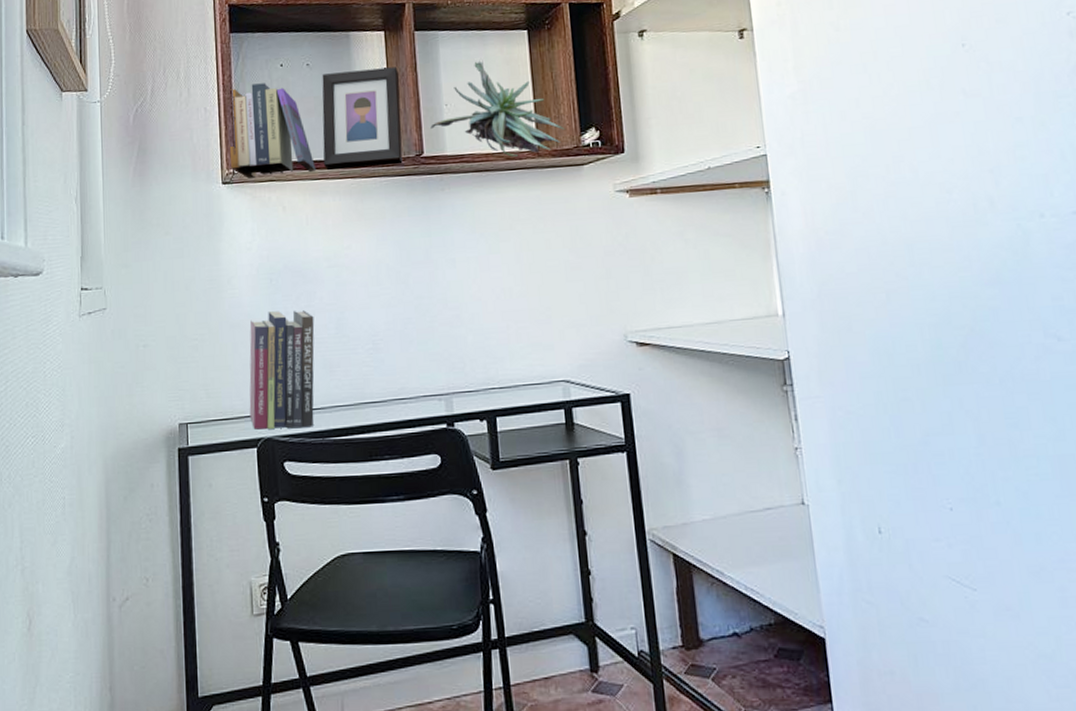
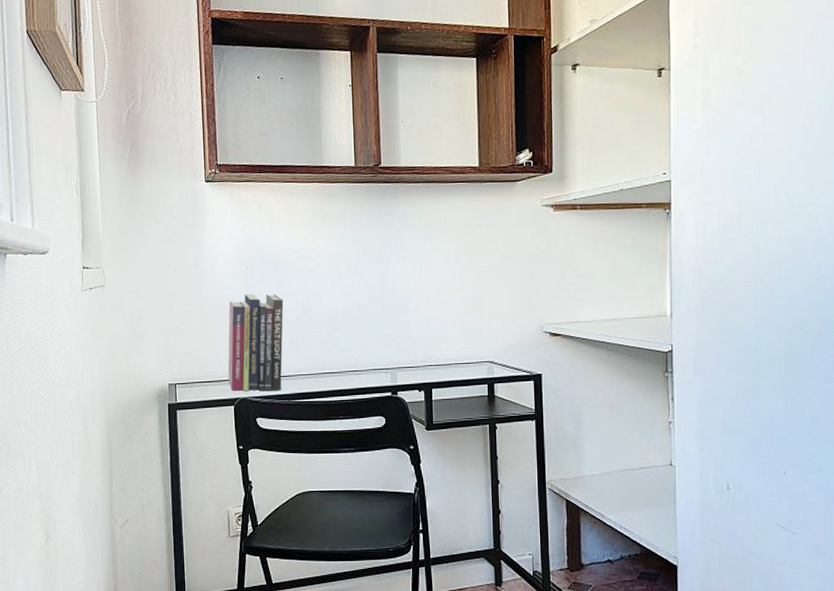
books: present [229,83,317,179] -> none [211,93,288,178]
picture frame: present [322,67,403,171] -> none [293,85,363,175]
plant: present [430,61,565,158] -> none [388,83,503,172]

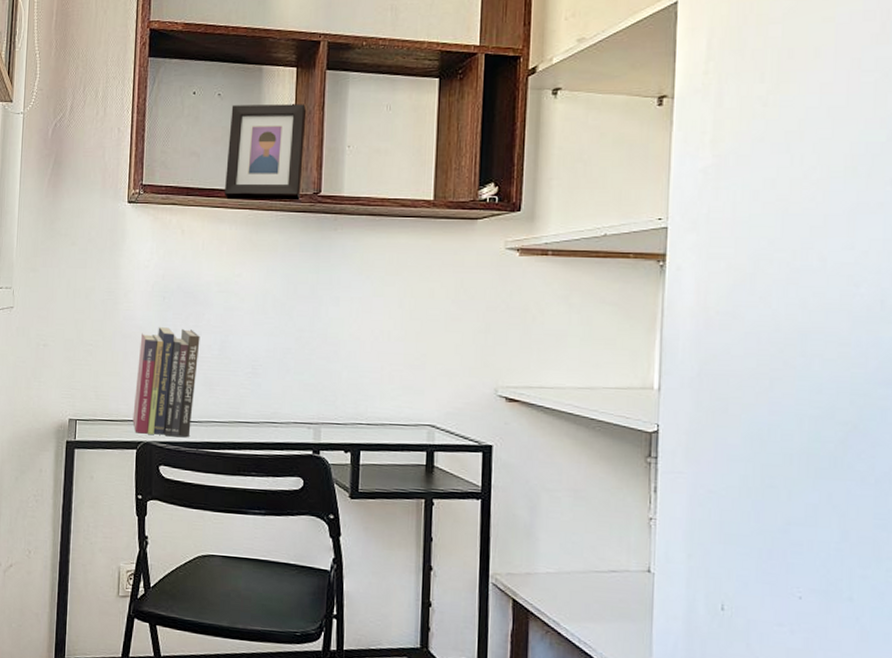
picture frame: none [293,85,363,175] -> present [224,104,307,201]

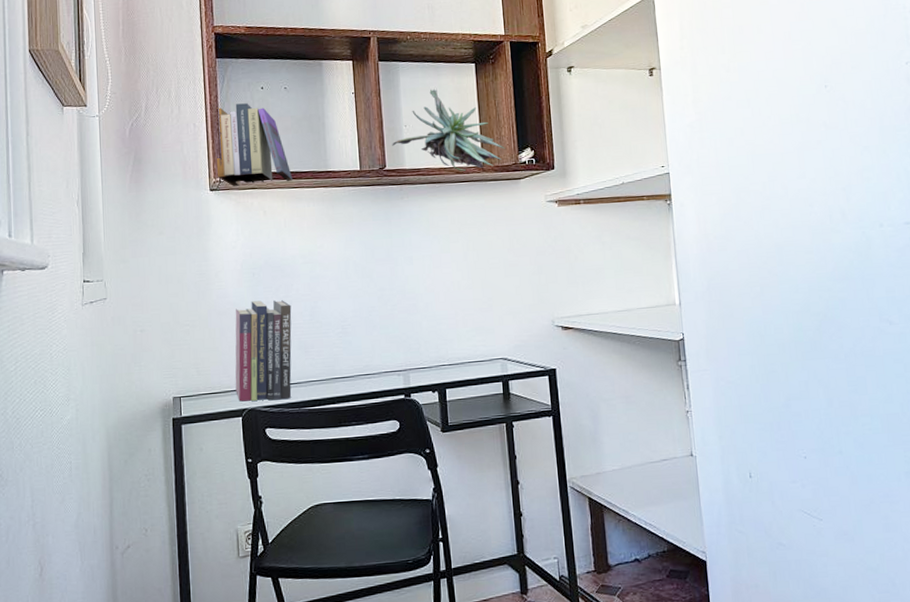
books: none [136,109,217,200] -> present [216,103,293,186]
picture frame: present [224,104,307,201] -> none [298,92,368,181]
plant: none [331,105,464,205] -> present [392,89,505,172]

